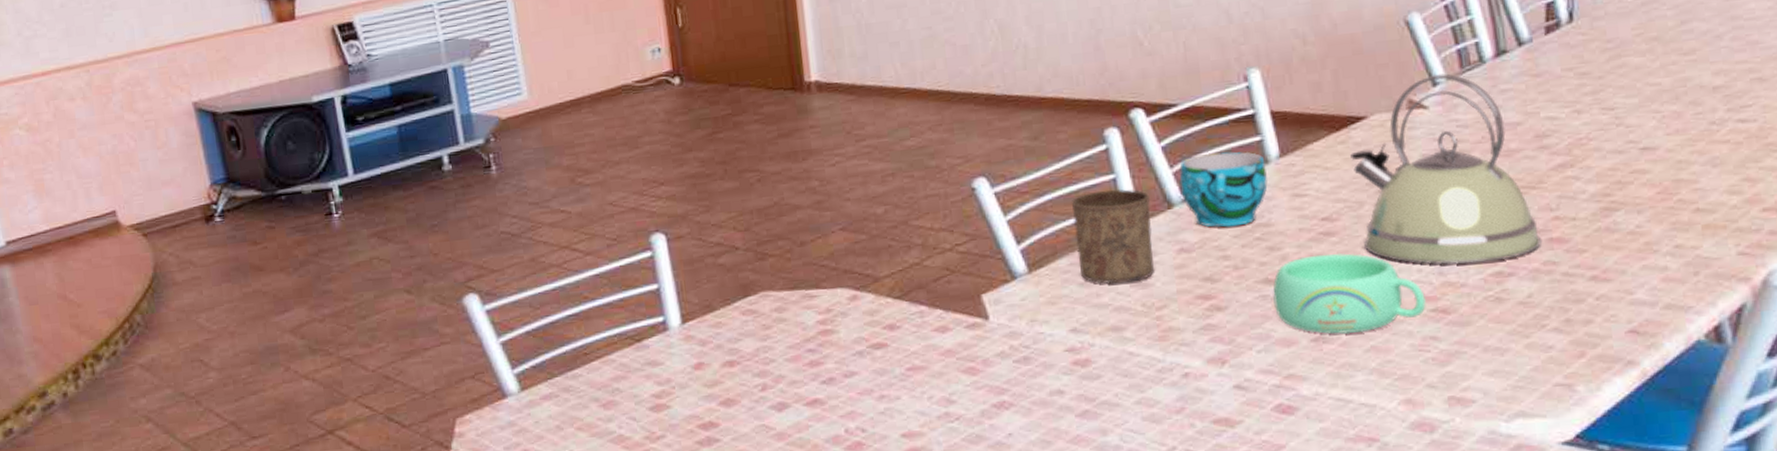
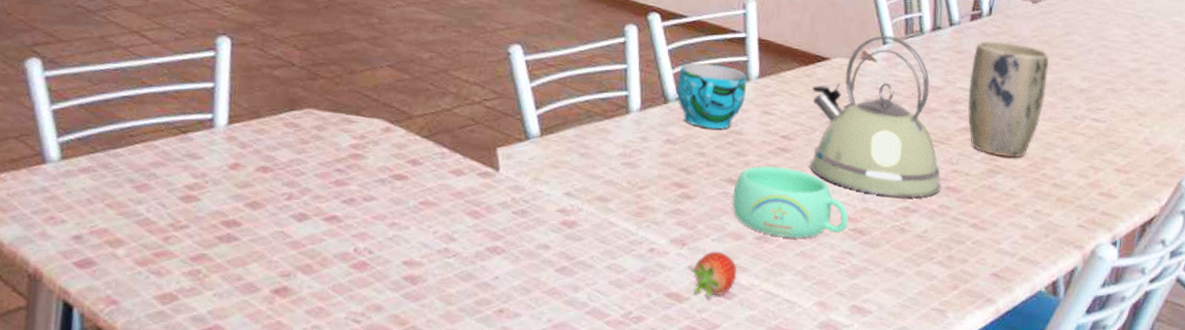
cup: present [1072,189,1154,284] -> none [583,76,652,161]
fruit: none [1237,363,1296,419] -> present [691,251,737,299]
plant pot: none [1556,48,1666,190] -> present [968,40,1050,158]

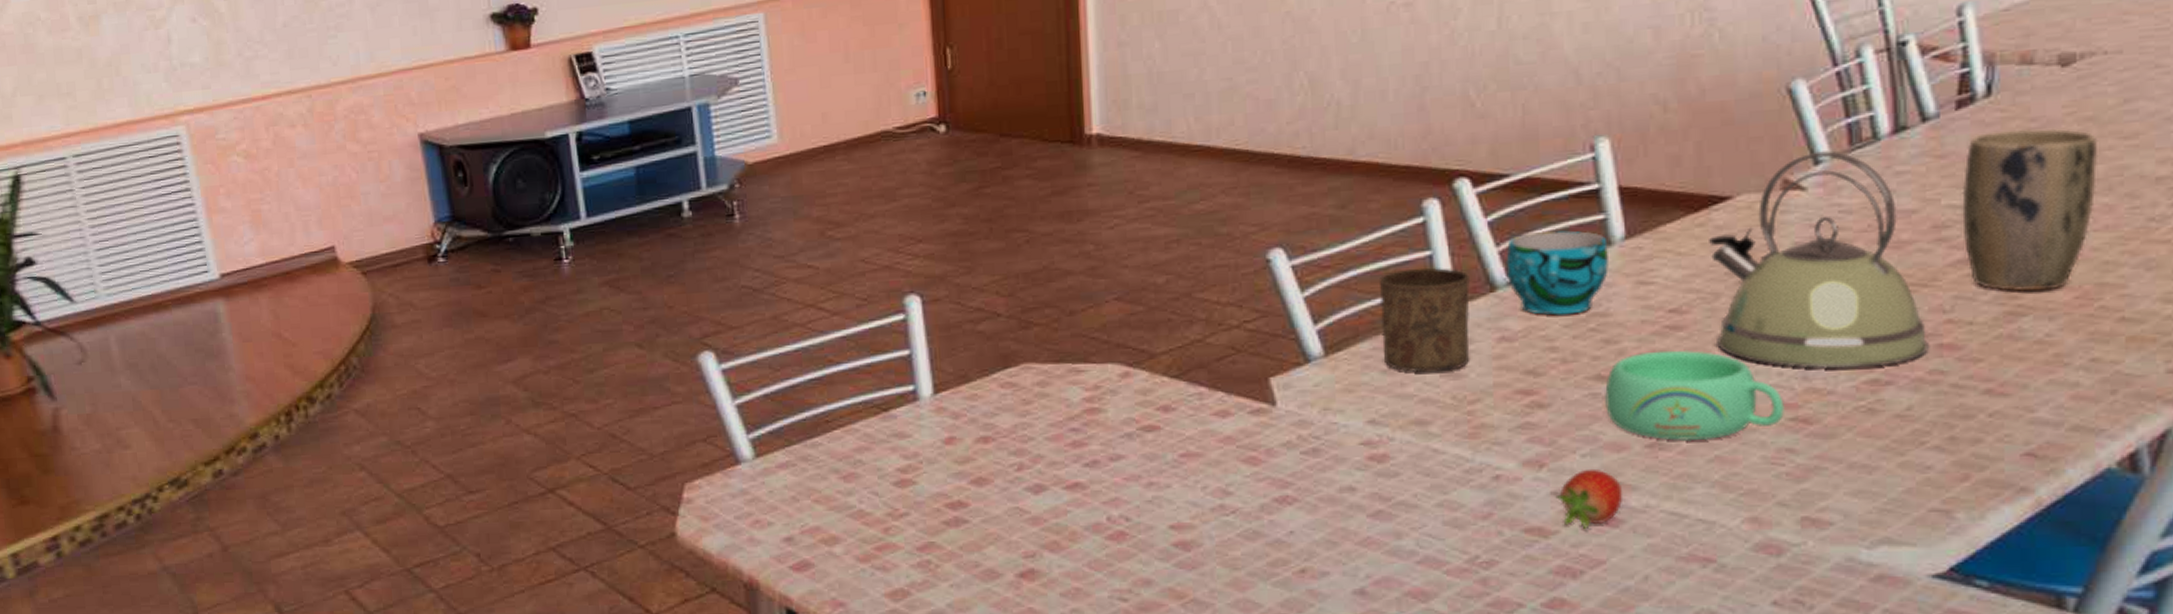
cup: none [583,76,652,161] -> present [1379,267,1471,373]

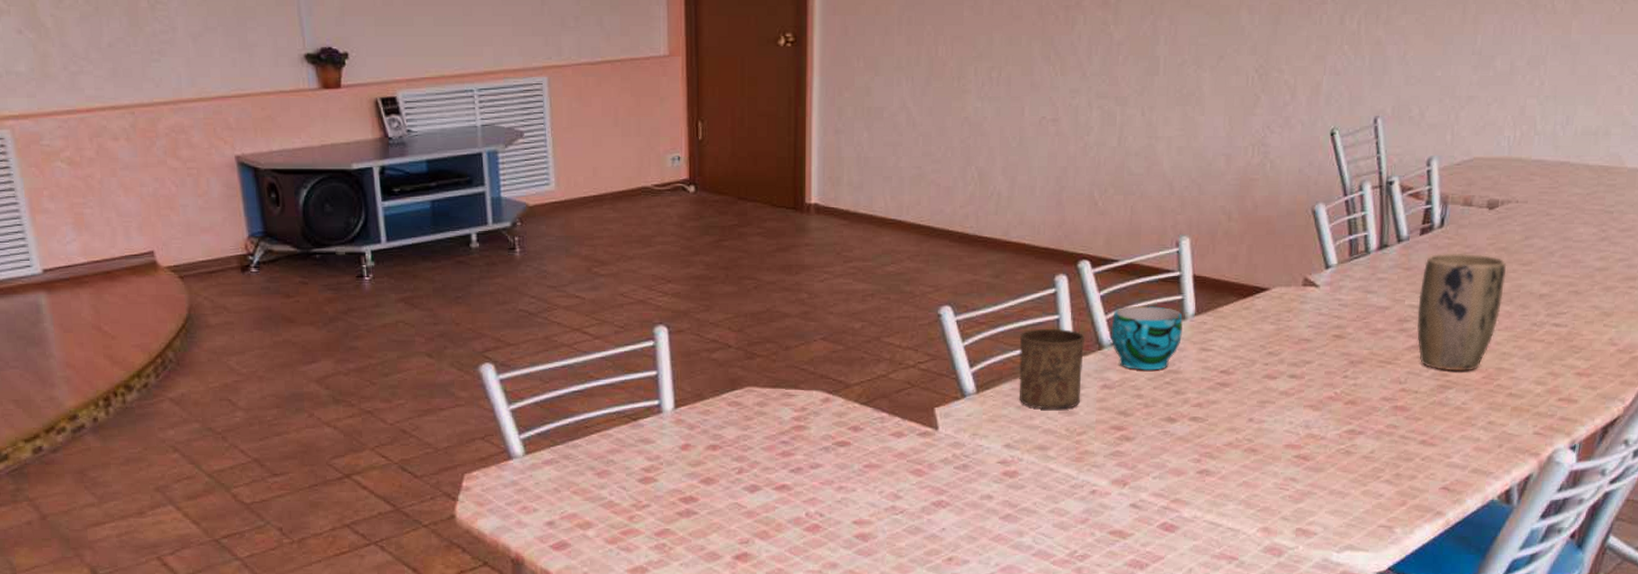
fruit: present [1555,468,1623,530] -> none [1133,488,1180,533]
mug: present [1605,350,1786,442] -> none [1172,401,1293,470]
kettle: present [1709,150,1929,370] -> none [1251,259,1388,421]

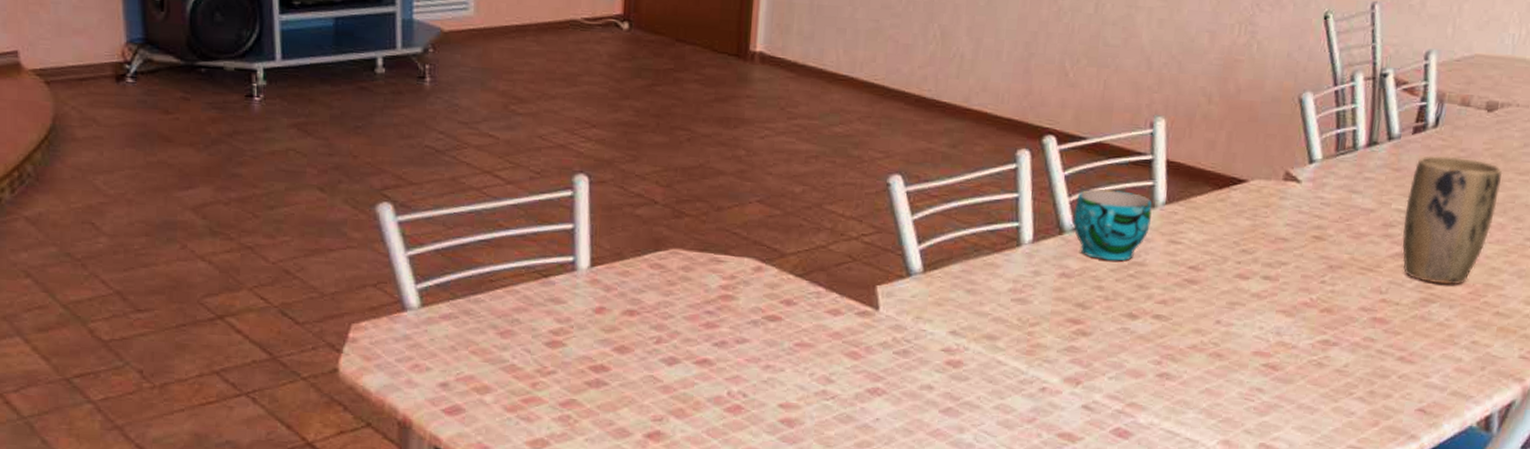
cup: present [1019,328,1086,410] -> none [970,206,1046,297]

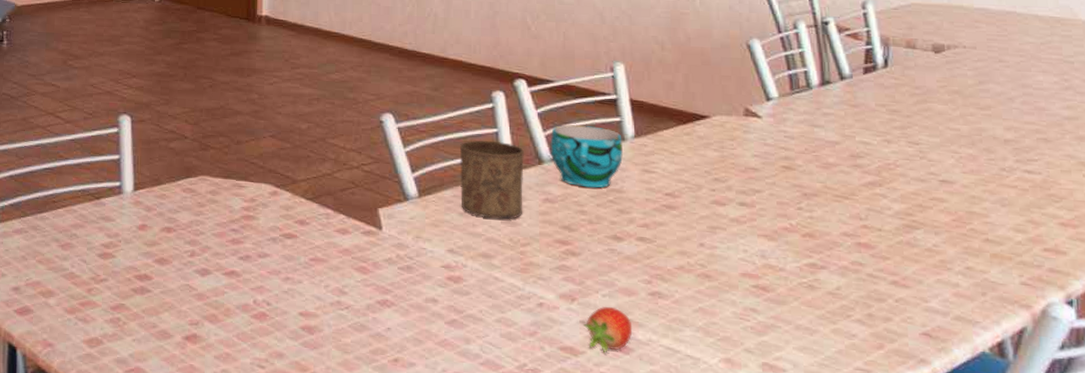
cup: none [970,206,1046,297] -> present [459,140,525,220]
fruit: none [1085,389,1136,439] -> present [583,306,633,353]
plant pot: present [1402,156,1503,285] -> none [870,93,964,212]

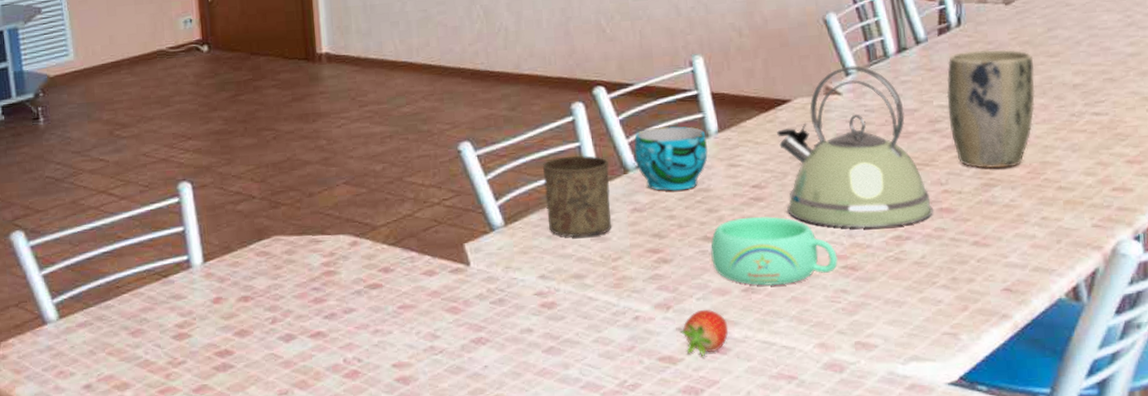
mug: none [620,223,750,295] -> present [710,216,839,286]
kettle: none [694,91,851,254] -> present [777,65,933,229]
plant pot: none [870,93,964,212] -> present [947,49,1036,169]

